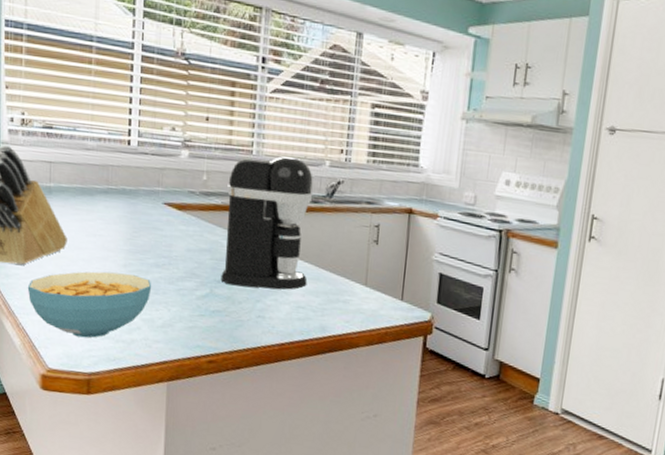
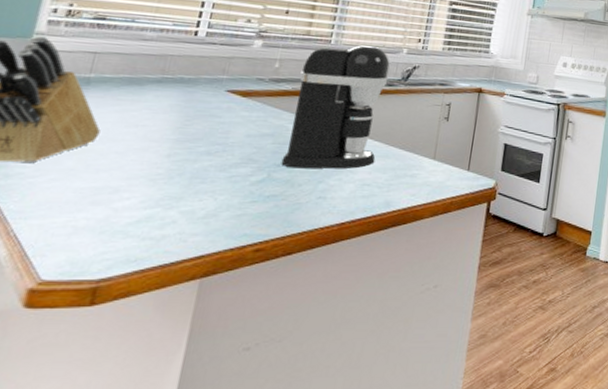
cereal bowl: present [27,271,152,338] -> none [31,163,199,239]

